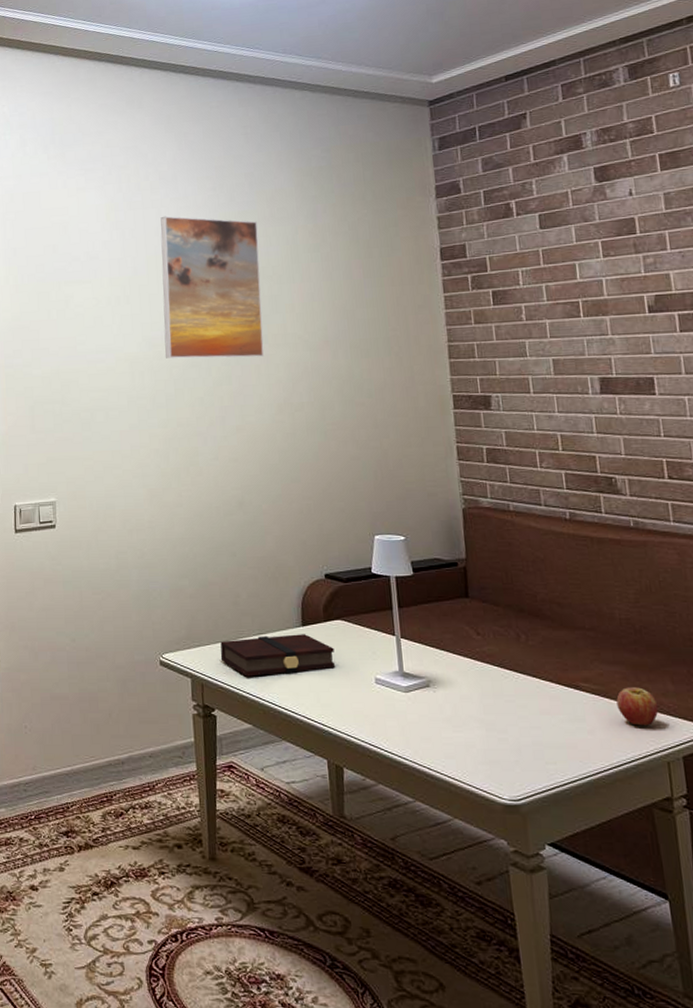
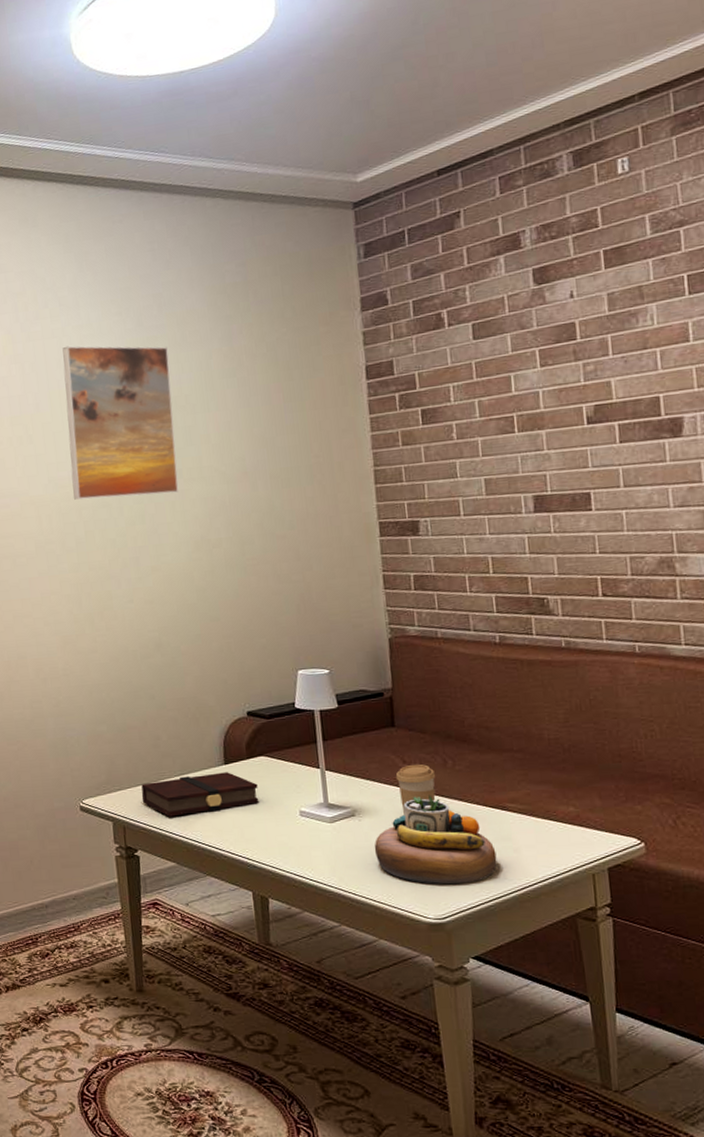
decorative bowl: none [448,668,572,765] -> present [374,794,497,885]
coffee cup: none [469,636,510,690] -> present [395,764,436,816]
fruit: present [616,687,659,726] -> none [543,804,585,842]

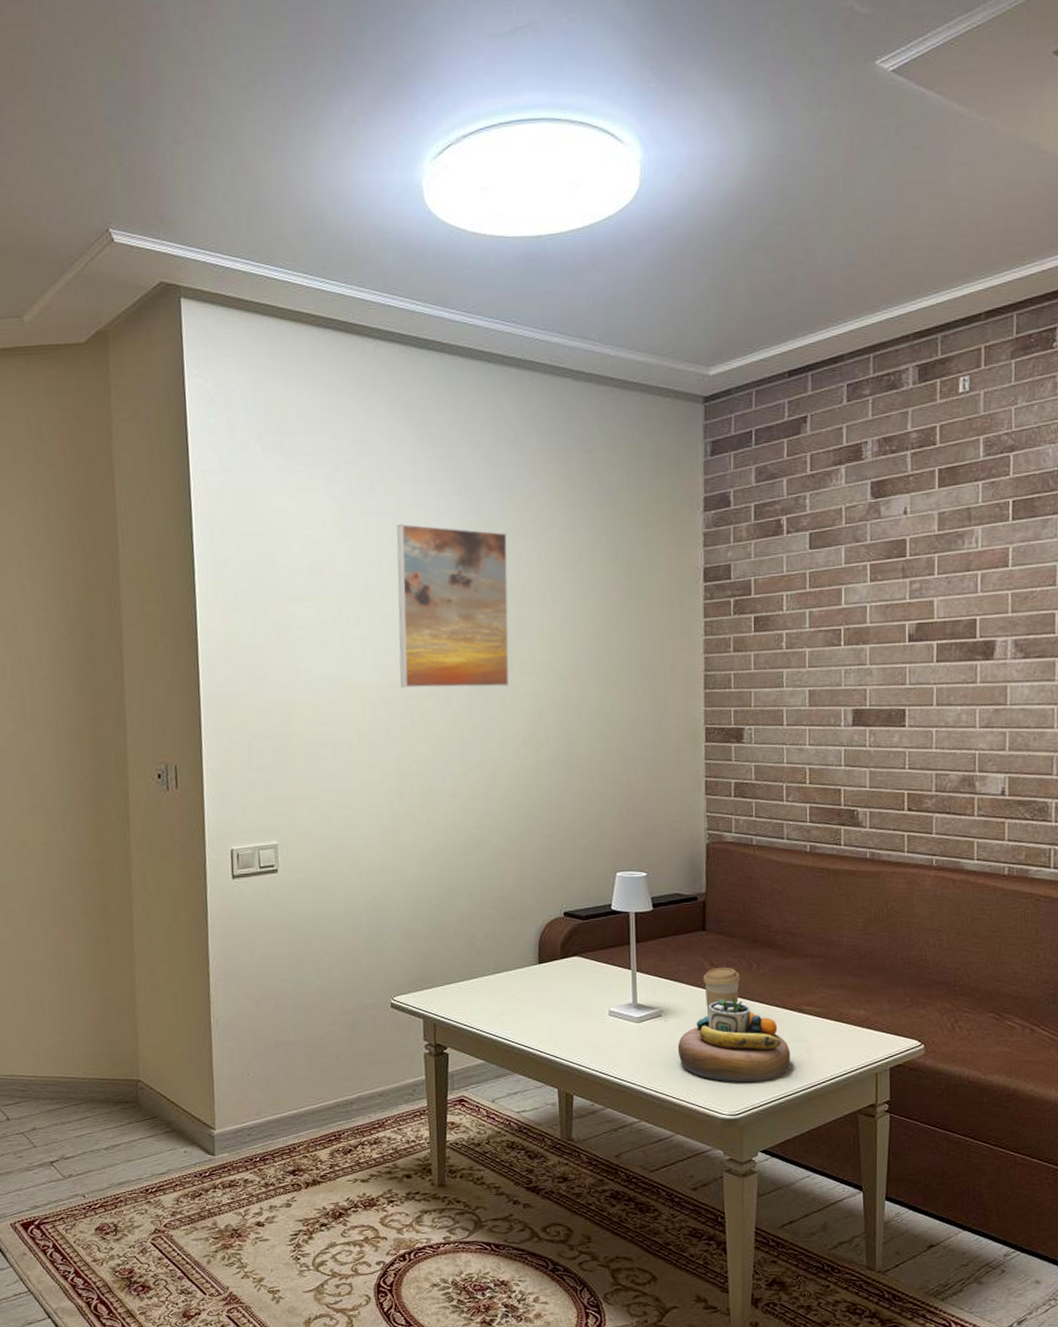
book: present [141,772,260,817] -> none [454,971,571,1015]

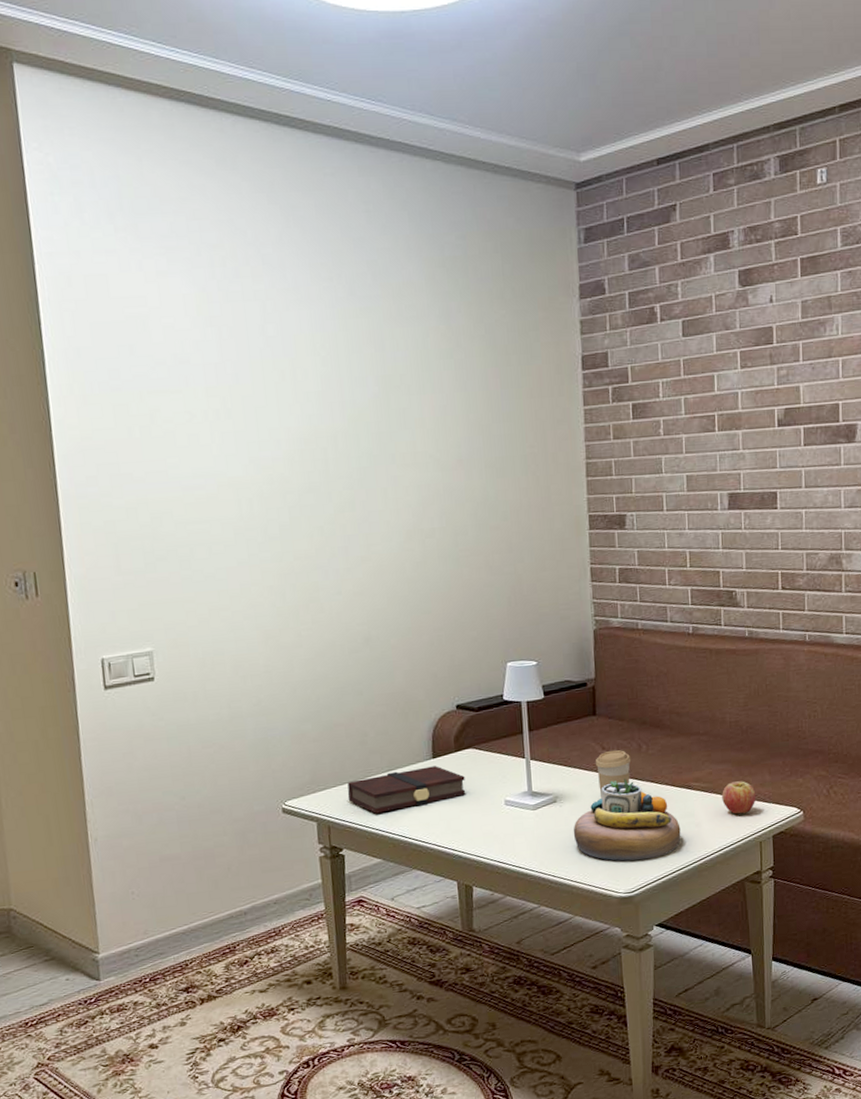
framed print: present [396,523,510,688] -> none [266,311,392,483]
book: none [454,971,571,1015] -> present [347,766,466,814]
fruit: none [836,1008,873,1043] -> present [722,781,756,815]

